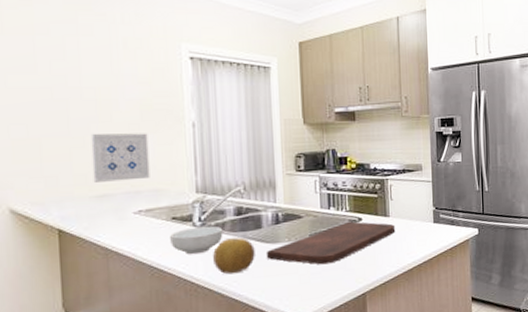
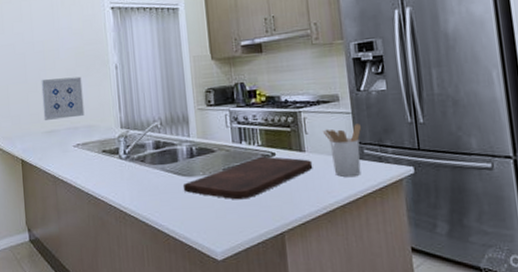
cereal bowl: present [170,226,223,254] -> none [102,158,145,184]
fruit: present [213,237,255,275] -> none [137,170,174,205]
utensil holder: none [406,191,439,239] -> present [322,123,361,177]

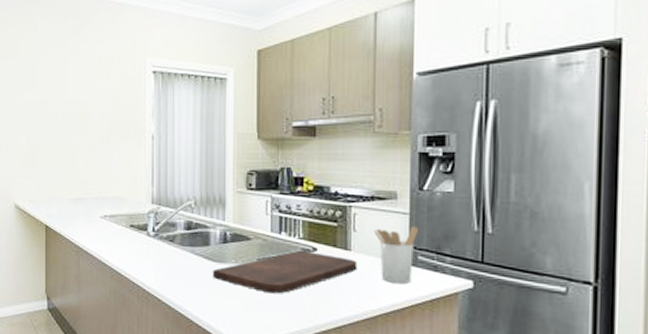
wall art: present [41,76,85,120] -> none [72,142,115,187]

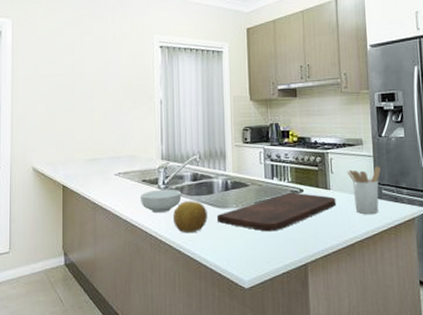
cereal bowl: none [128,236,173,262] -> present [141,189,182,212]
fruit: none [163,252,202,288] -> present [173,201,207,234]

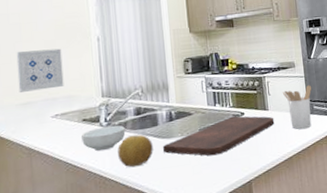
wall art: none [88,109,128,148] -> present [16,48,64,92]

